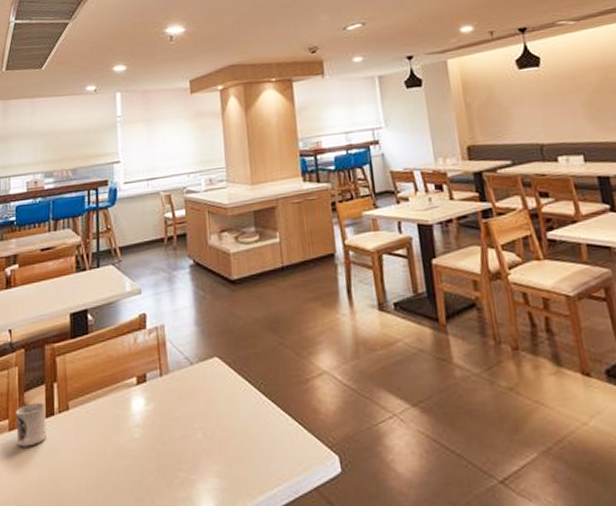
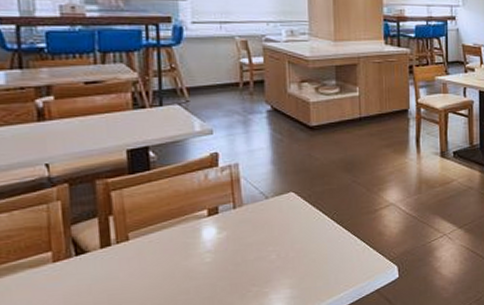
cup: present [16,402,47,447] -> none [61,234,102,276]

